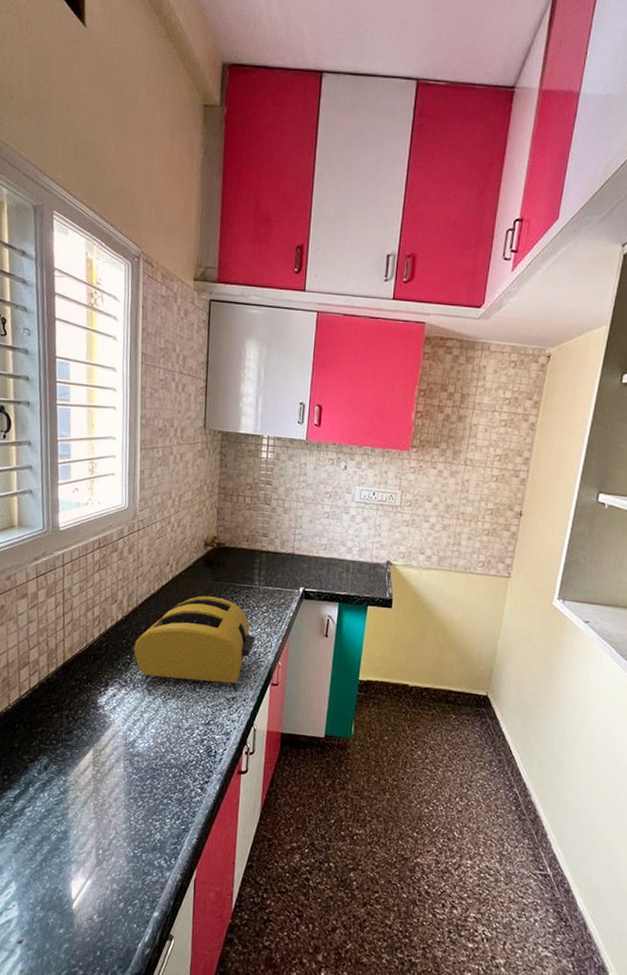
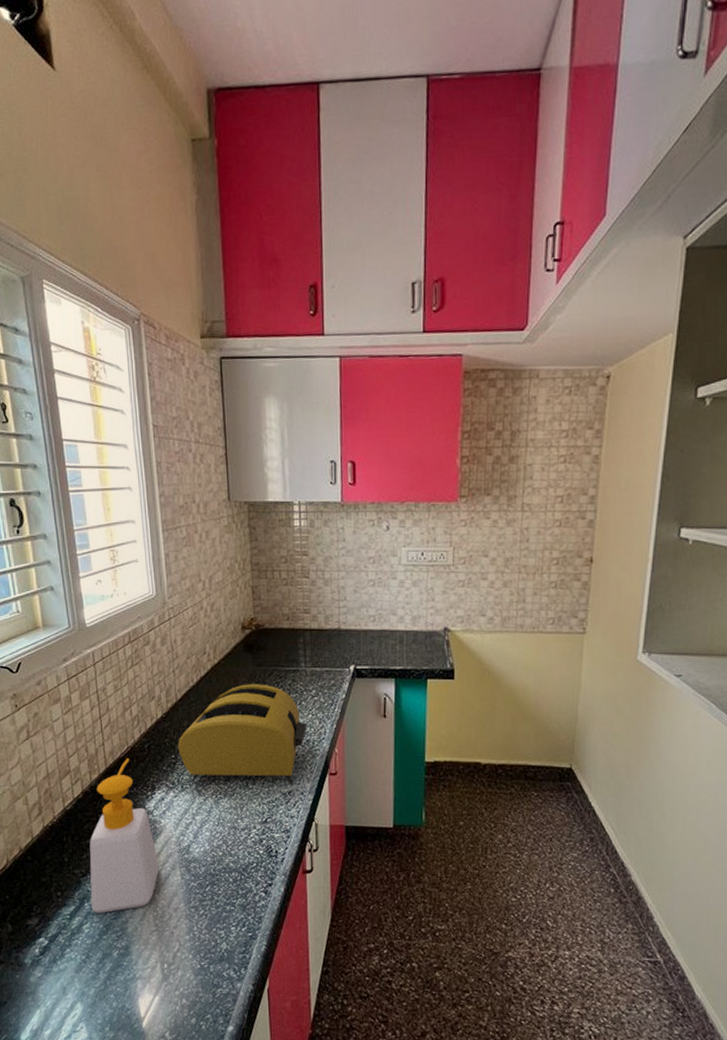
soap bottle: none [35,654,104,798] -> present [89,758,159,913]

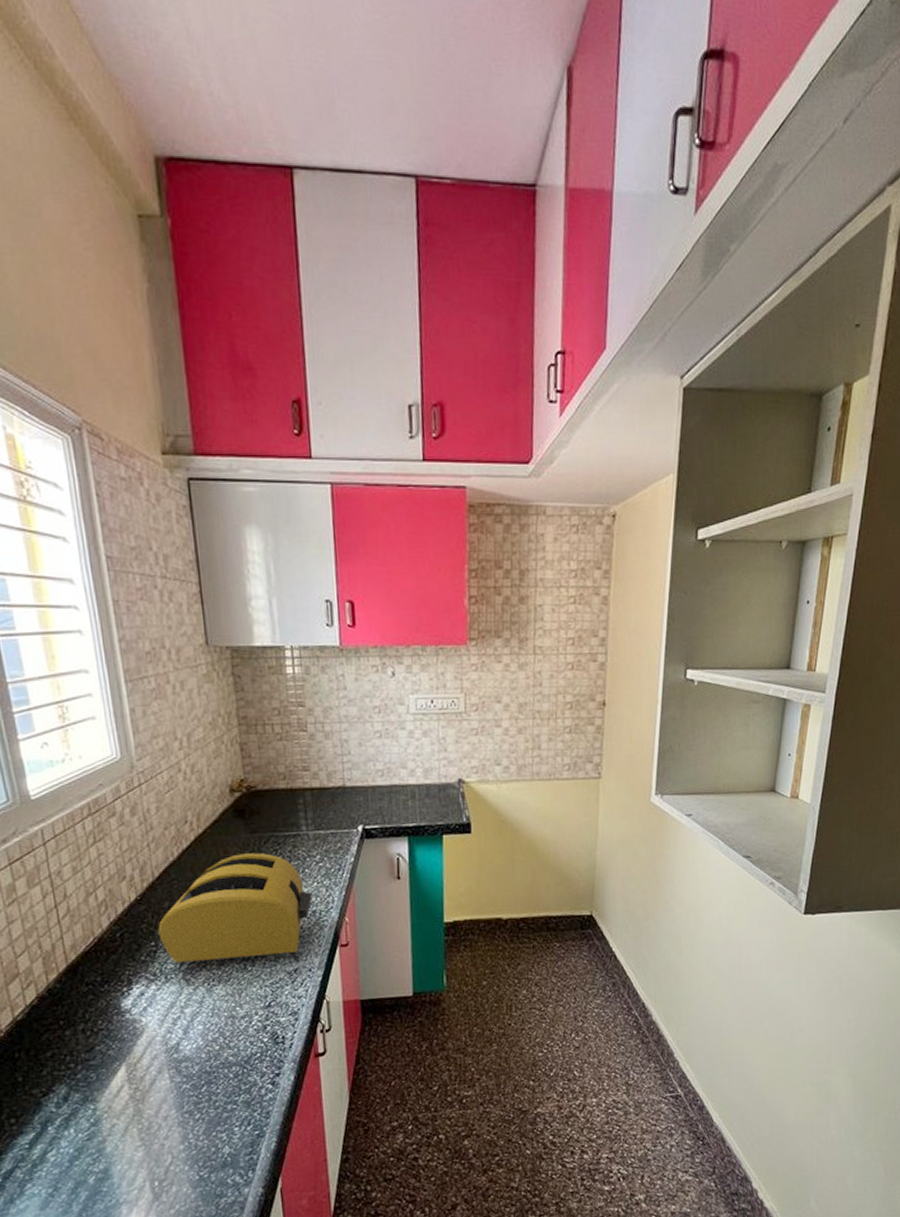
soap bottle: present [89,758,159,913] -> none [50,950,142,1137]

